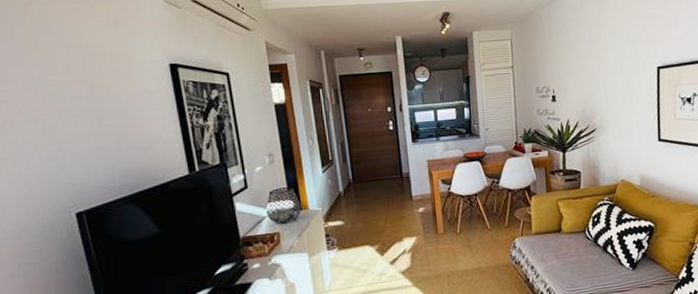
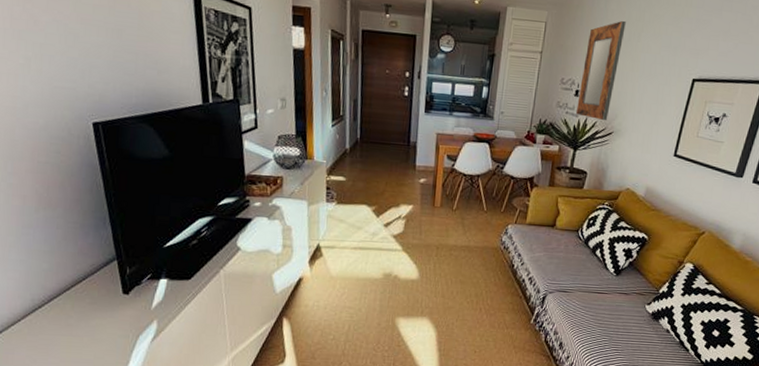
home mirror: none [553,26,588,120] -> present [576,20,626,120]

